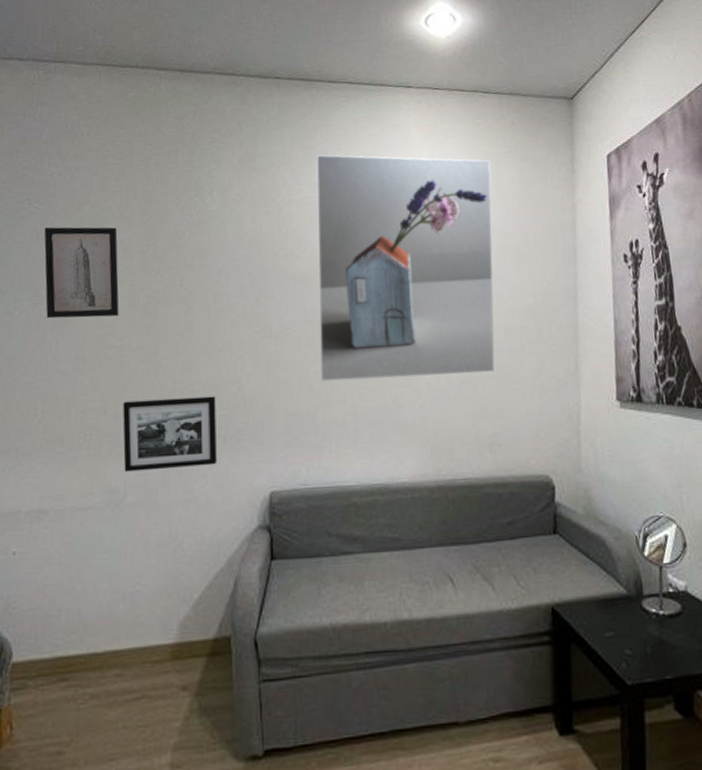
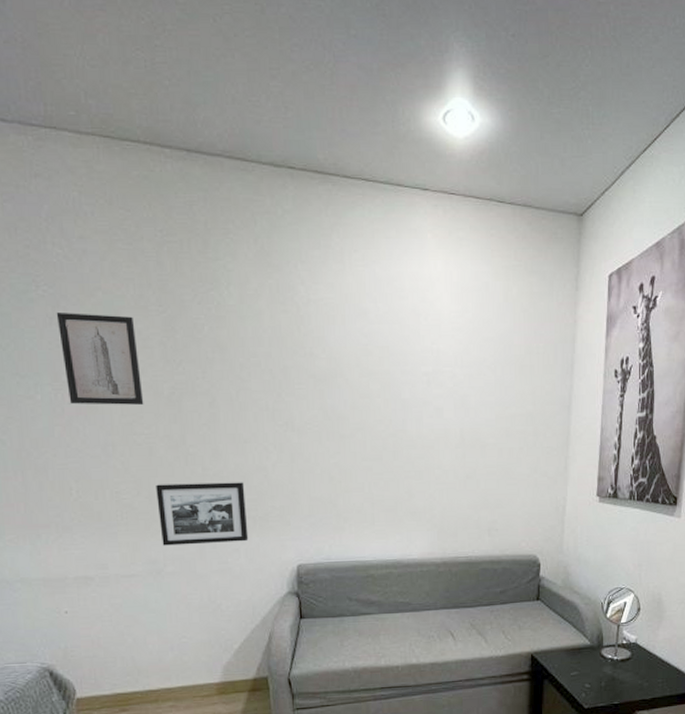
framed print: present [316,154,495,382] -> none [332,255,502,472]

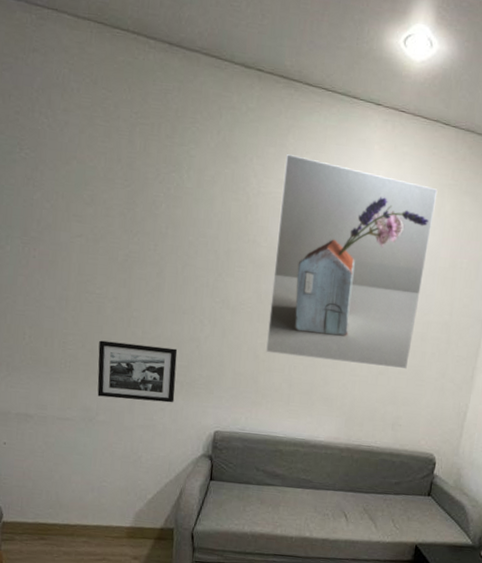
wall art: present [56,313,144,405] -> none [34,175,101,267]
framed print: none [332,255,502,472] -> present [266,154,438,370]

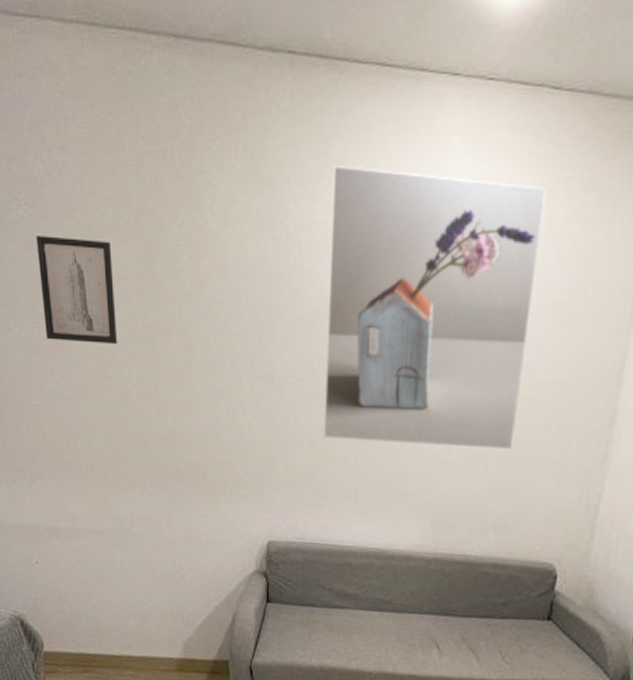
wall art: none [34,175,101,267] -> present [36,236,118,344]
picture frame: present [97,340,178,403] -> none [126,435,218,509]

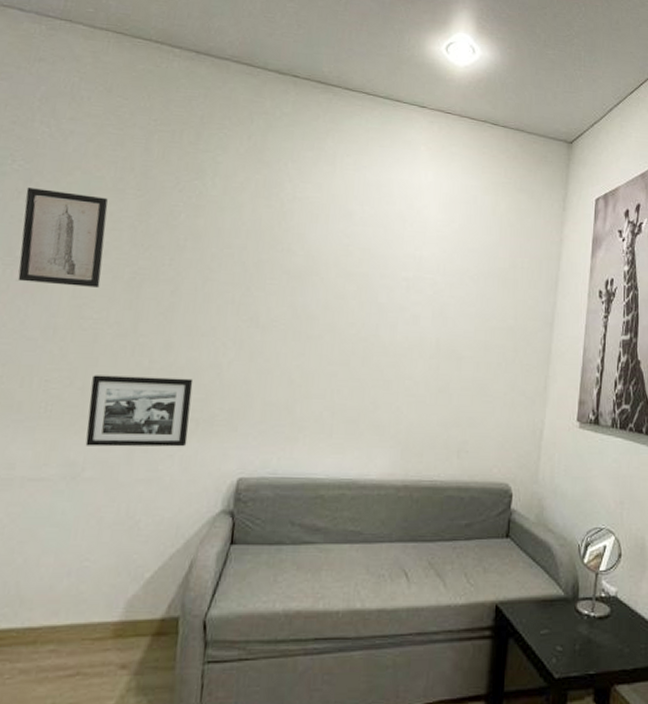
picture frame: none [126,435,218,509] -> present [85,375,194,447]
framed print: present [324,166,547,450] -> none [303,158,491,384]

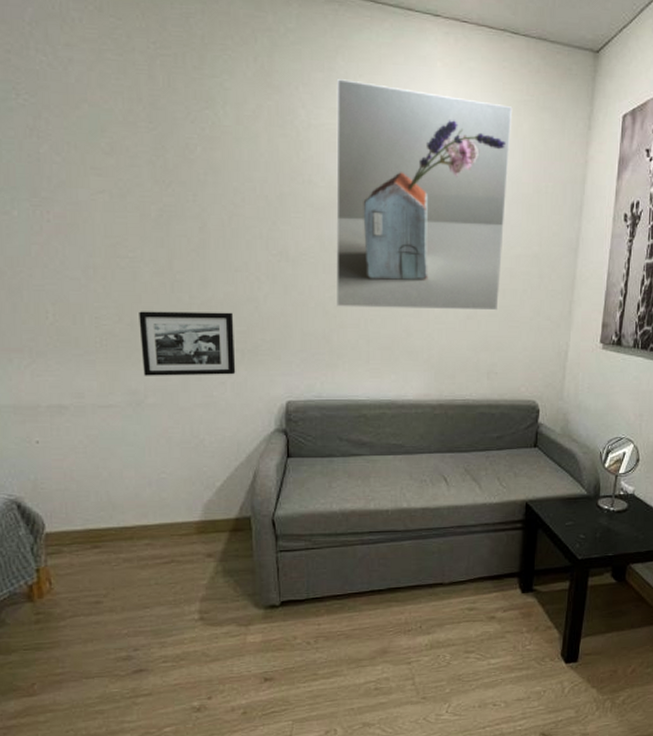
wall art: present [17,188,108,287] -> none [37,124,129,226]
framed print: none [303,158,491,384] -> present [336,79,513,311]

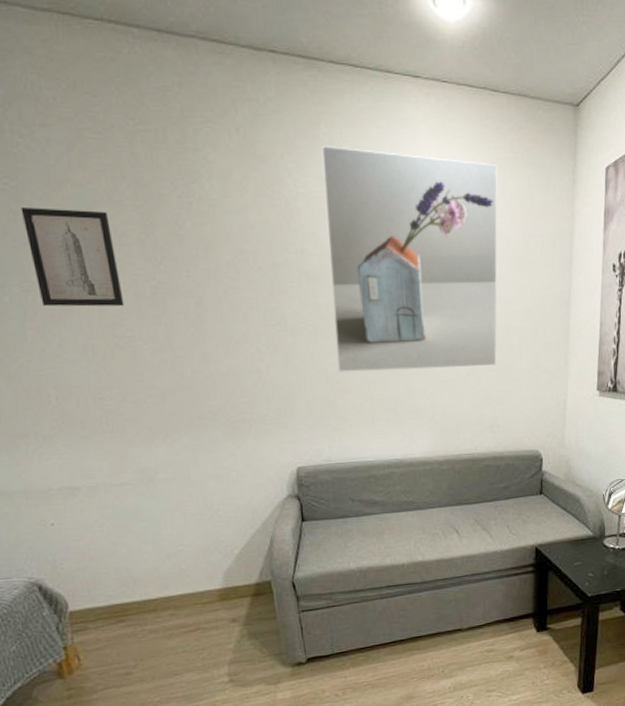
wall art: none [37,124,129,226] -> present [20,208,125,307]
picture frame: present [139,311,236,376] -> none [142,384,245,453]

